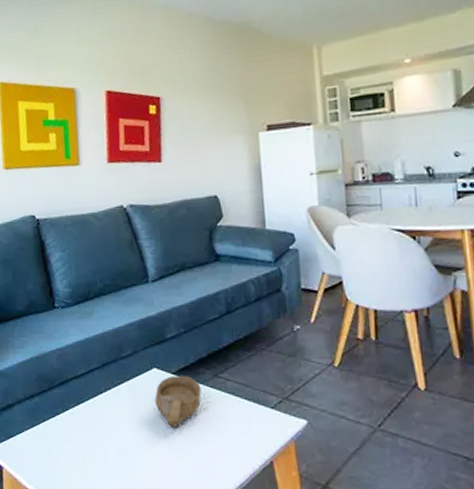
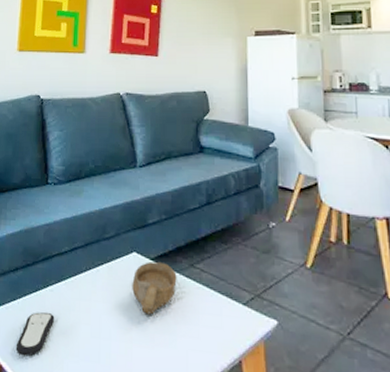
remote control: none [41,435,79,479] -> present [15,312,55,357]

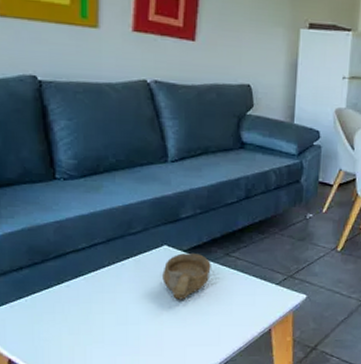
remote control: present [15,312,55,357] -> none [27,307,74,348]

